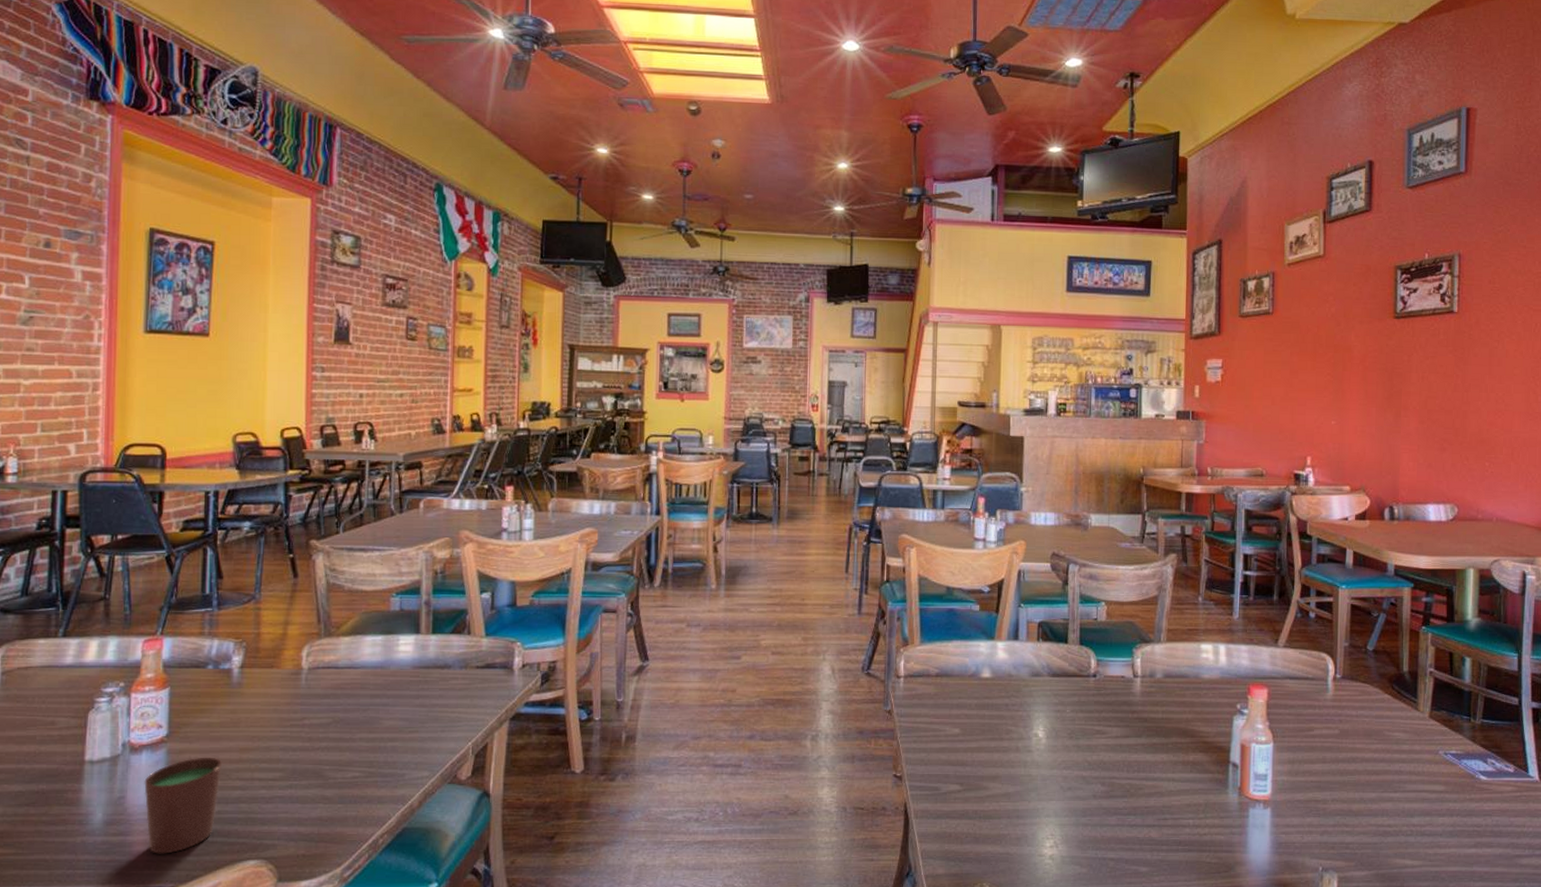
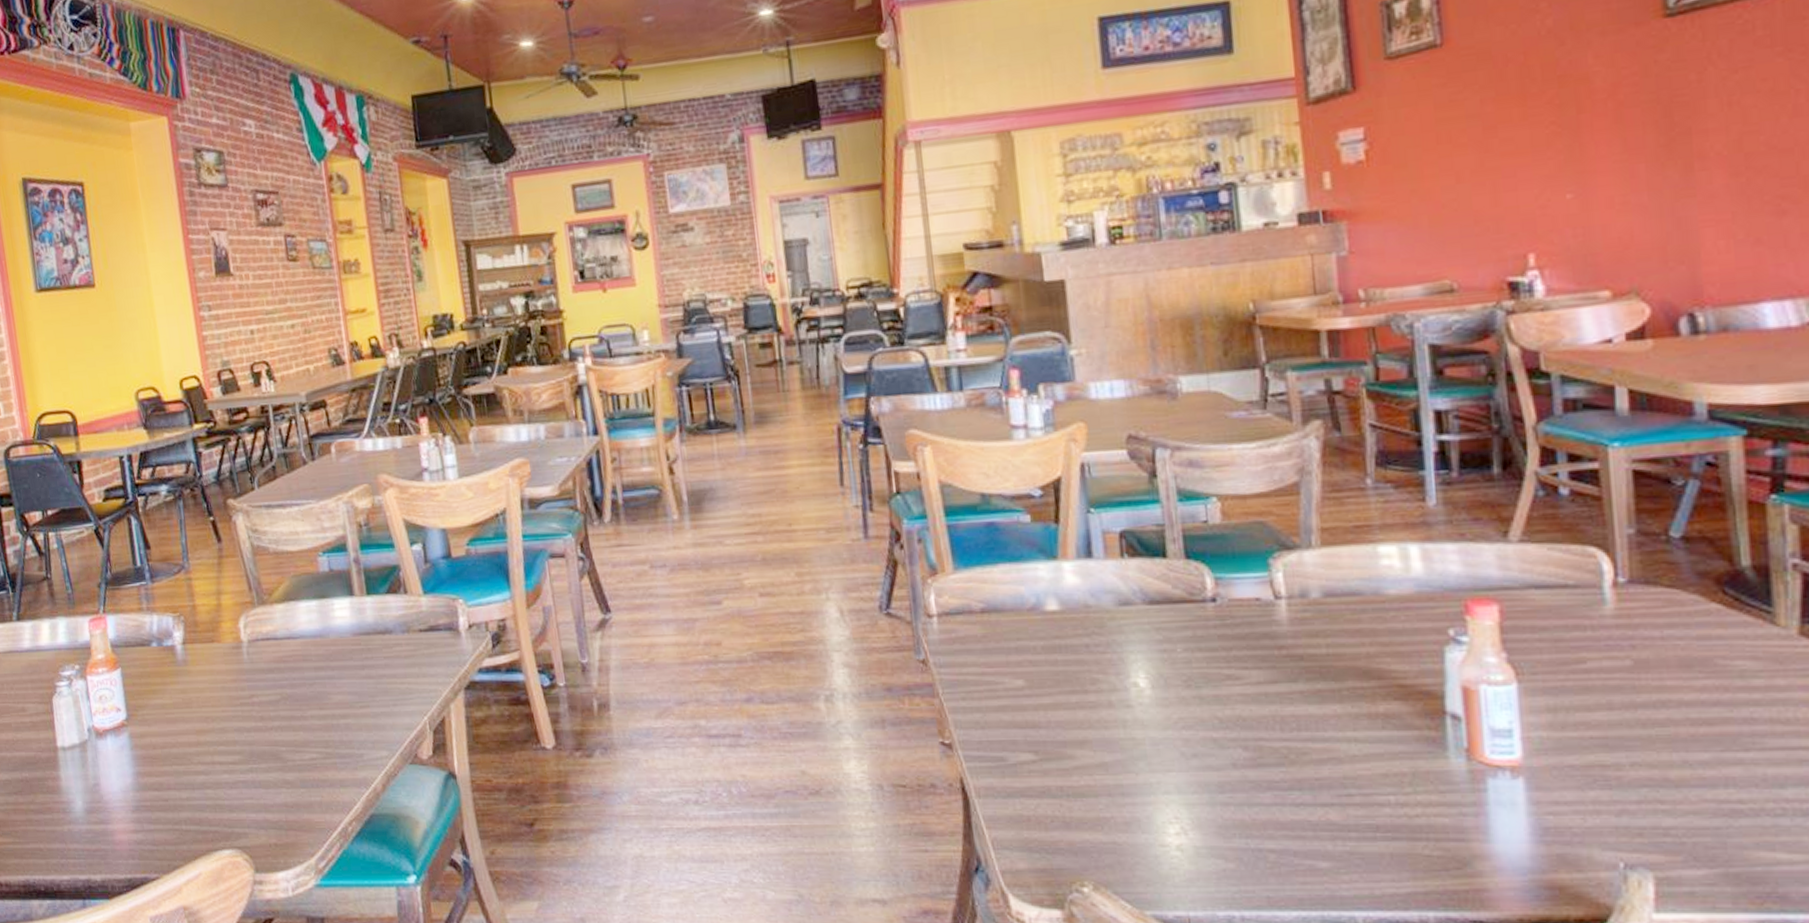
cup: present [144,757,223,854] -> none [113,740,185,843]

